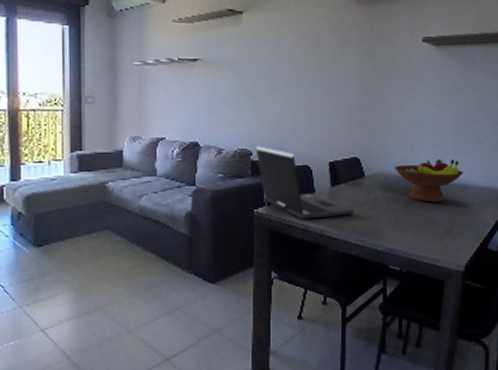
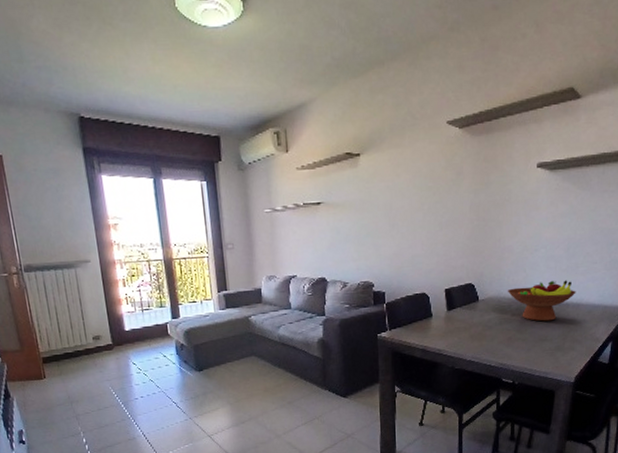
laptop: present [255,145,355,219] -> none [377,277,470,341]

